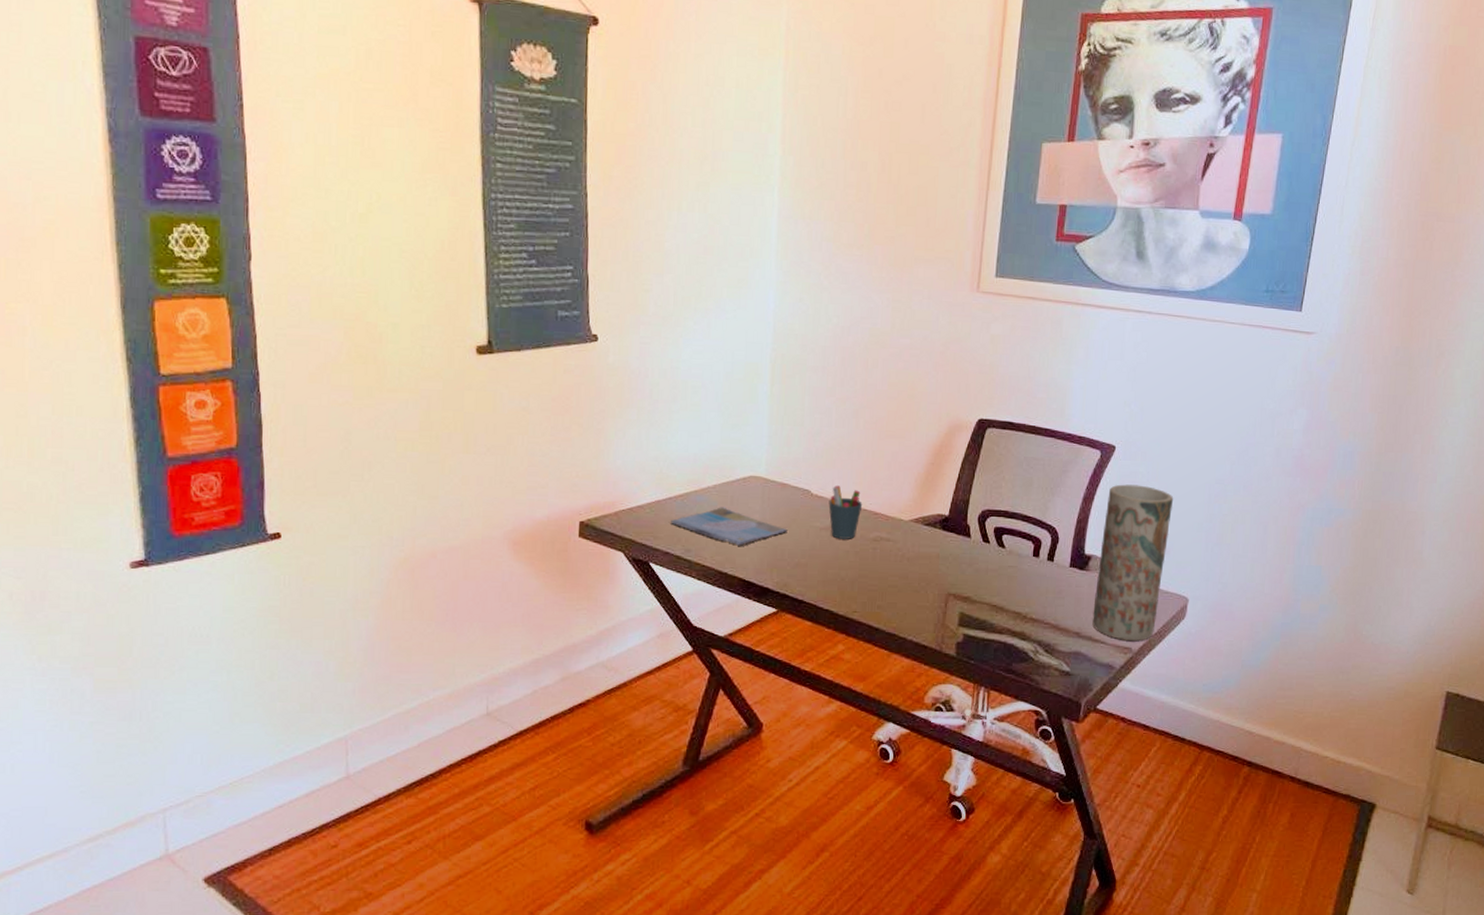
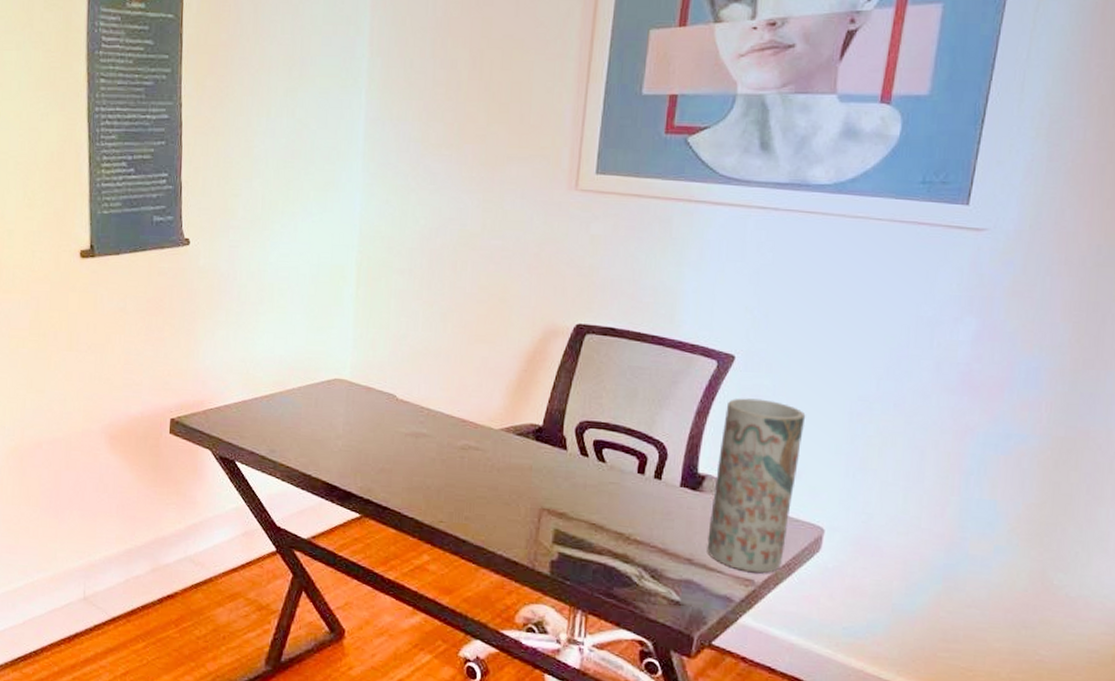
book: present [671,507,788,546] -> none [256,409,372,449]
pen holder: present [828,485,863,540] -> none [414,391,450,447]

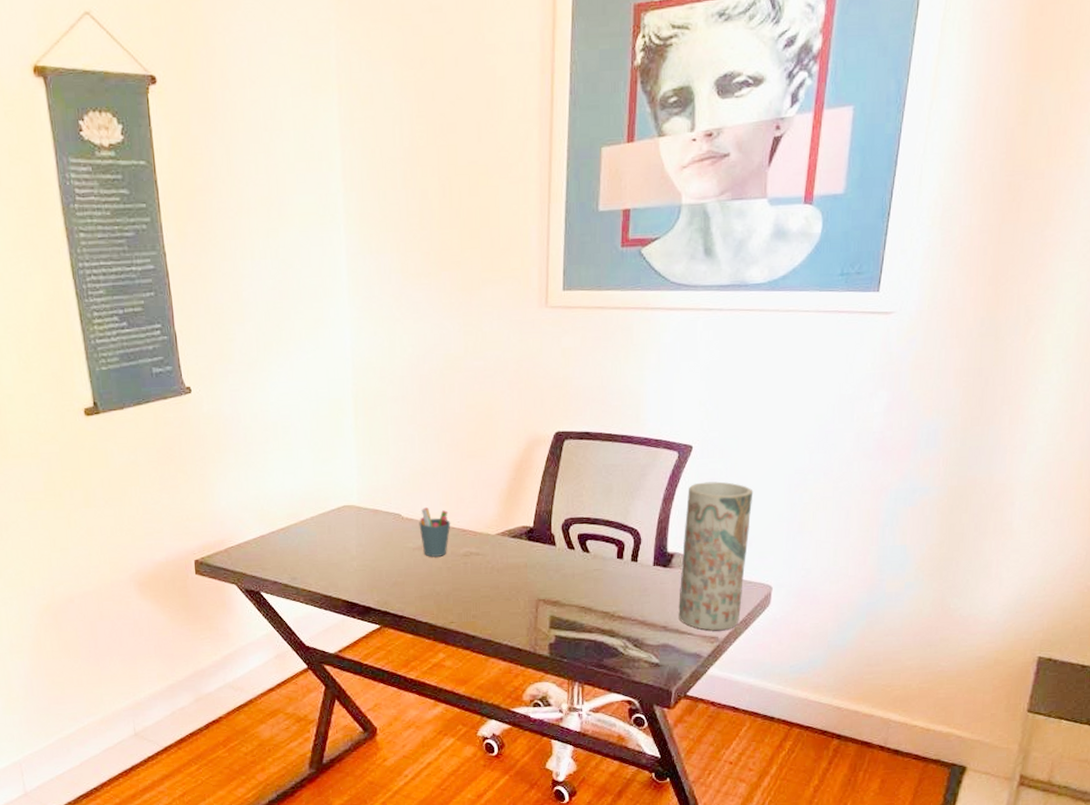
pen holder: none [414,391,450,447] -> present [419,507,451,558]

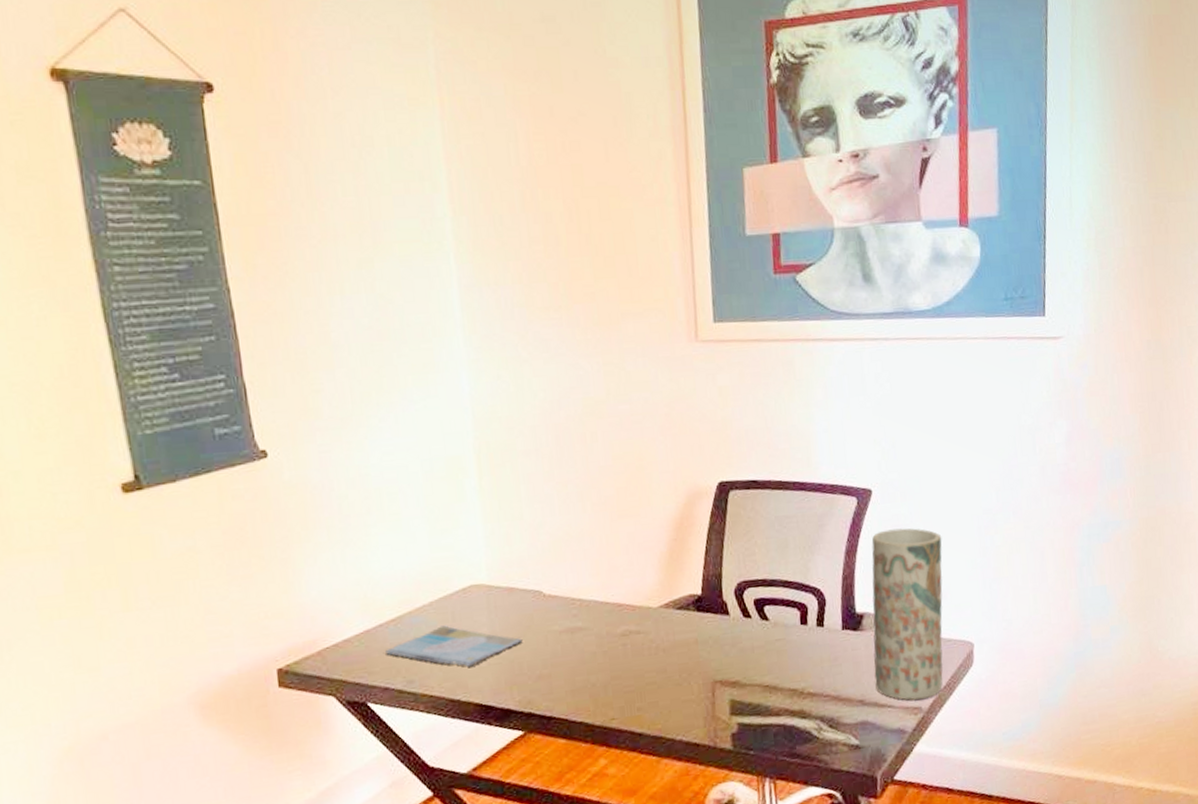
book: none [276,536,383,571] -> present [386,625,523,667]
pen holder: present [419,507,451,558] -> none [564,580,604,641]

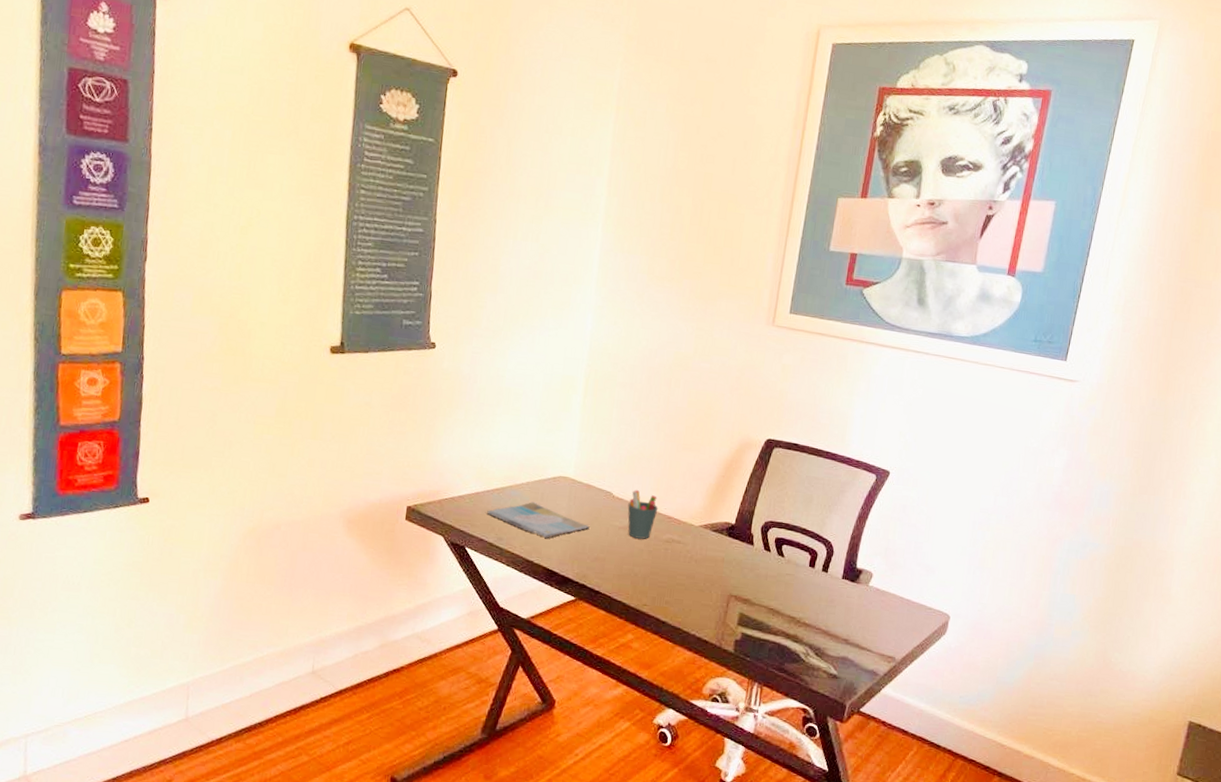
pen holder: none [564,580,604,641] -> present [627,490,658,540]
vase: present [871,528,943,701] -> none [860,506,941,652]

